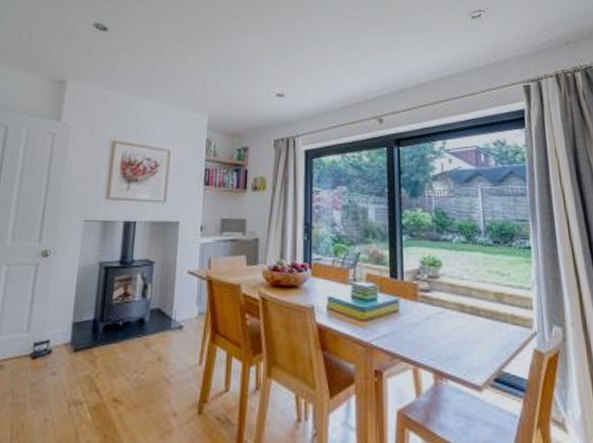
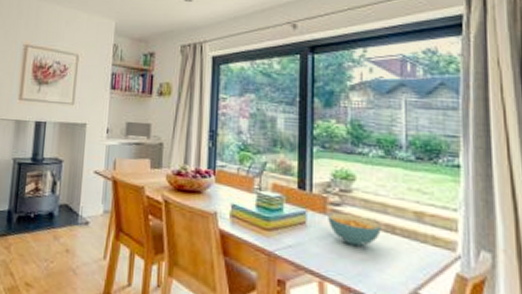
cereal bowl: none [419,300,467,331] -> present [328,213,381,247]

